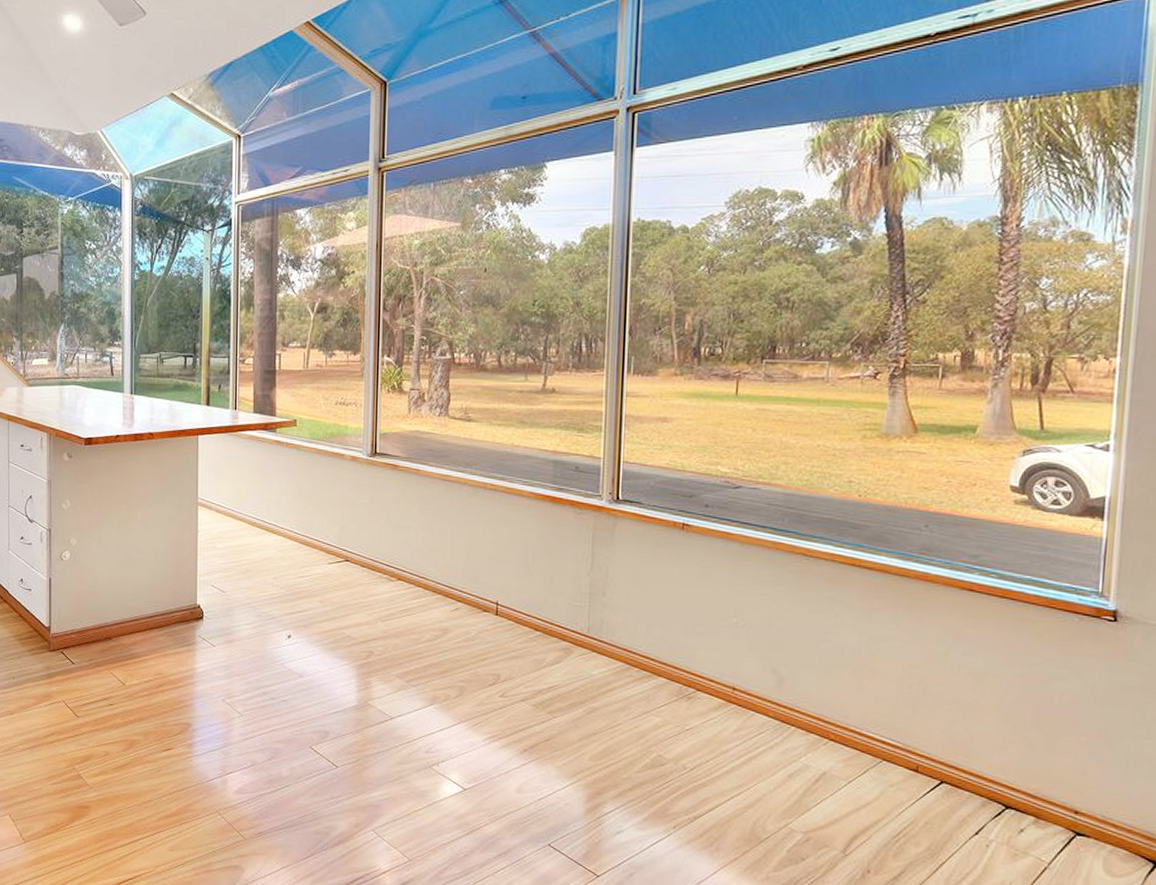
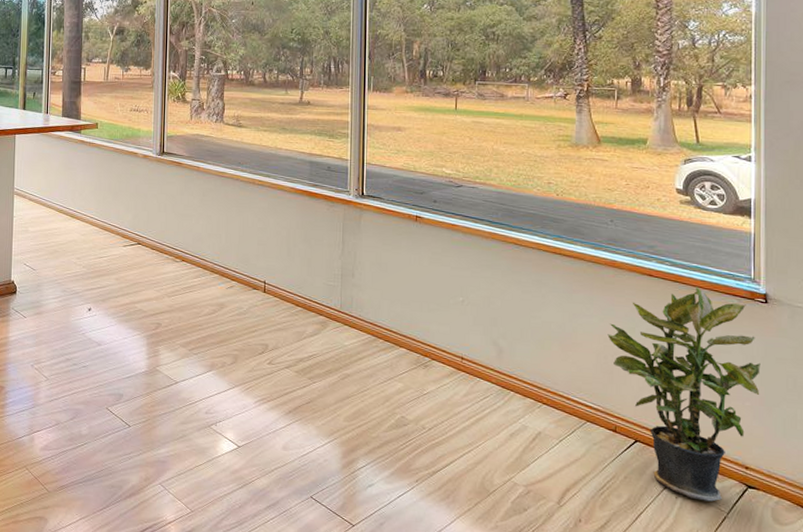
potted plant: none [913,602,1103,851] -> present [607,286,761,502]

